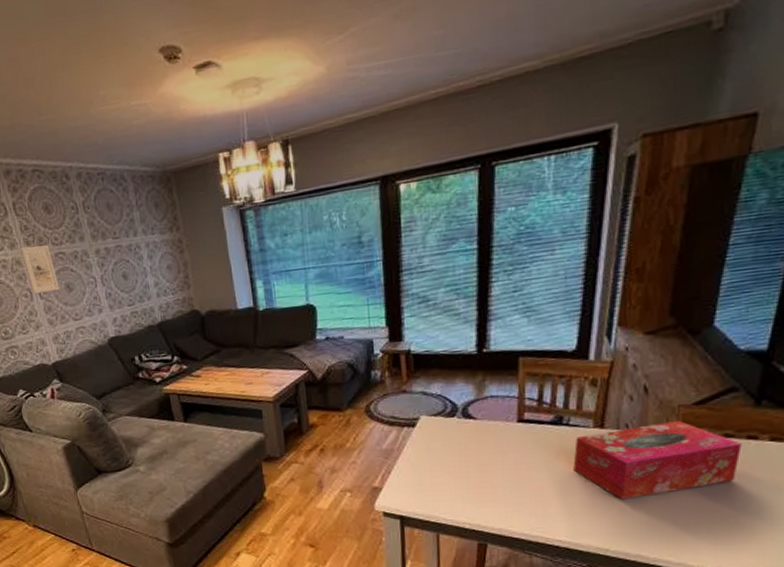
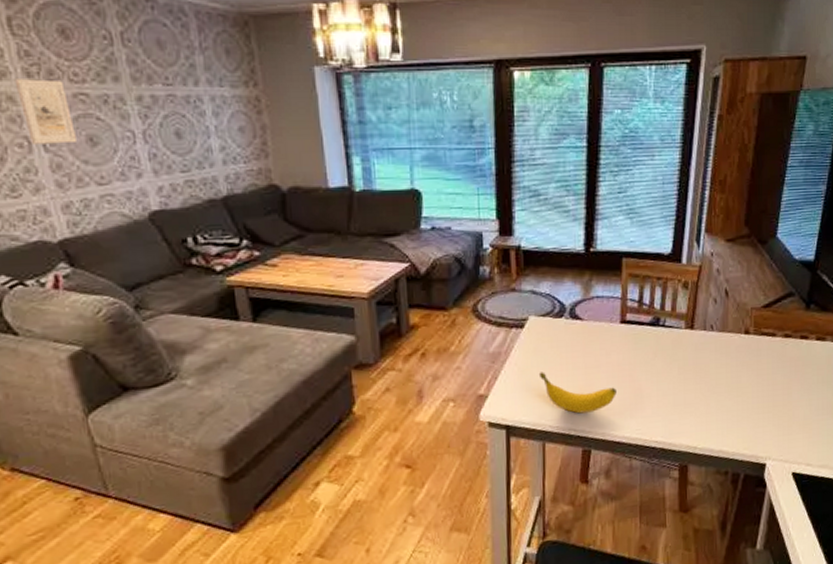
banana: none [431,468,514,509] -> present [538,372,617,414]
tissue box: present [573,420,742,500] -> none [668,321,797,398]

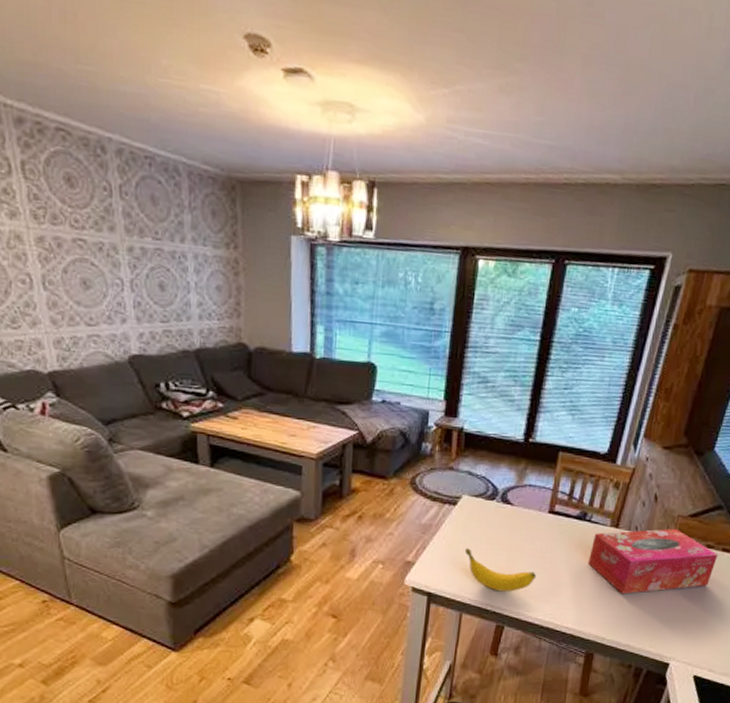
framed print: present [14,79,78,144] -> none [23,220,73,285]
tissue box: none [668,321,797,398] -> present [588,528,718,594]

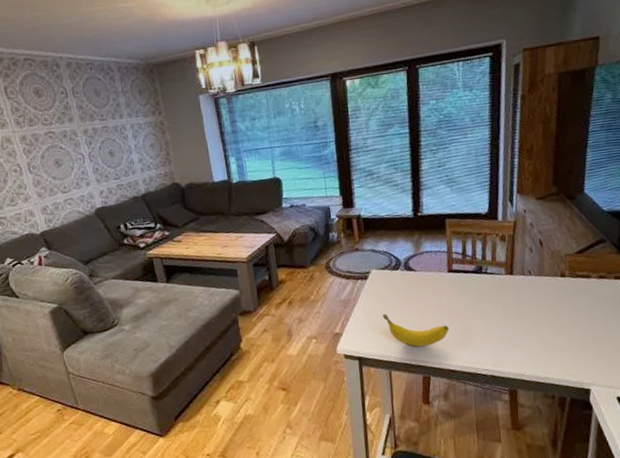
tissue box: present [588,528,718,594] -> none [492,266,612,333]

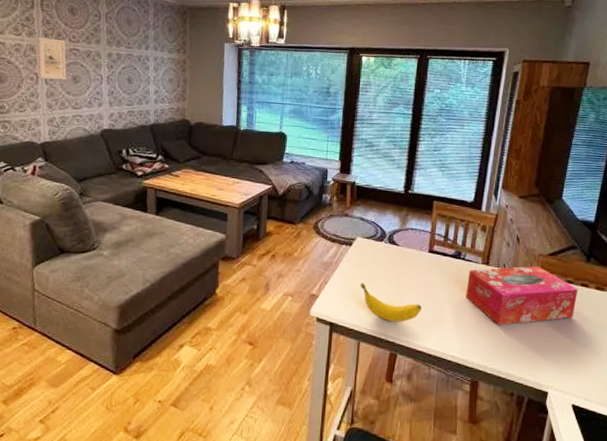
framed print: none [10,125,49,169] -> present [36,37,67,80]
tissue box: none [492,266,612,333] -> present [466,265,578,325]

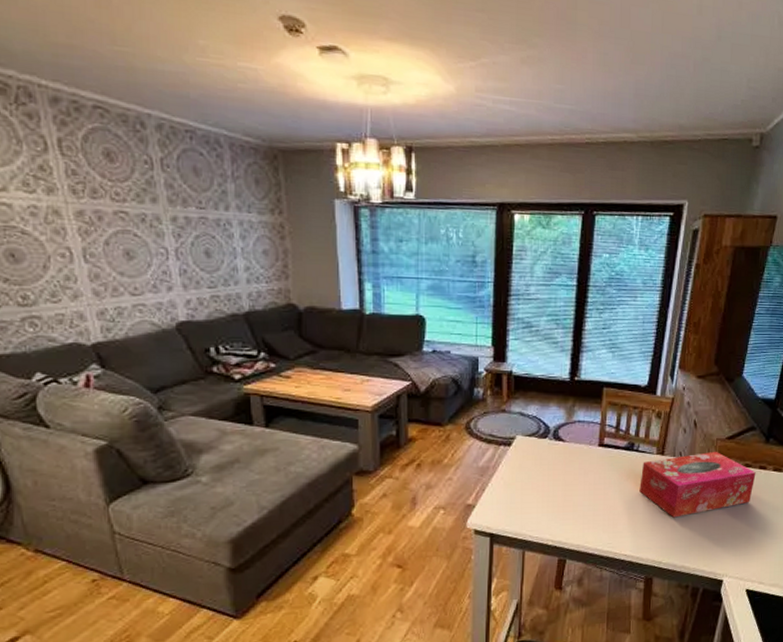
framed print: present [36,37,67,80] -> none [61,195,116,257]
banana: present [360,283,422,322] -> none [522,486,592,526]

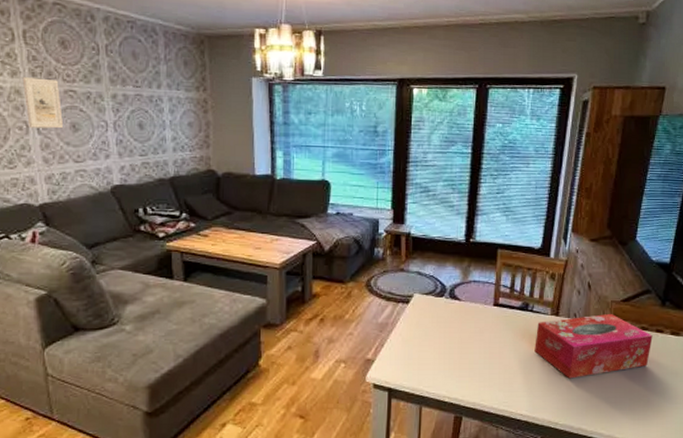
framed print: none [61,195,116,257] -> present [22,77,64,129]

